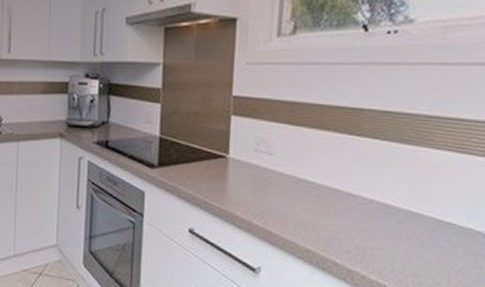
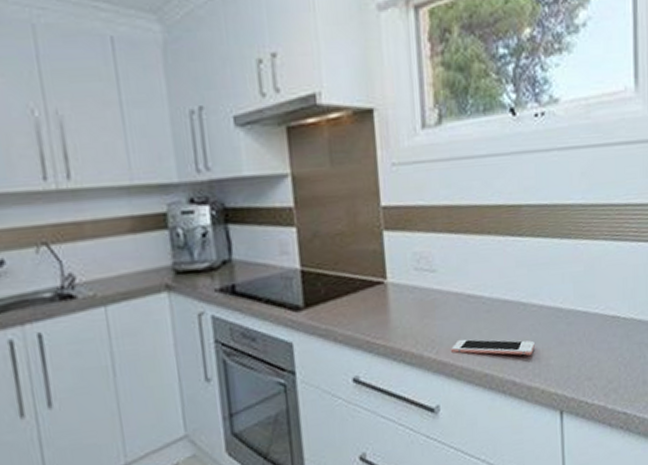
cell phone: none [278,215,361,242] -> present [451,339,535,356]

